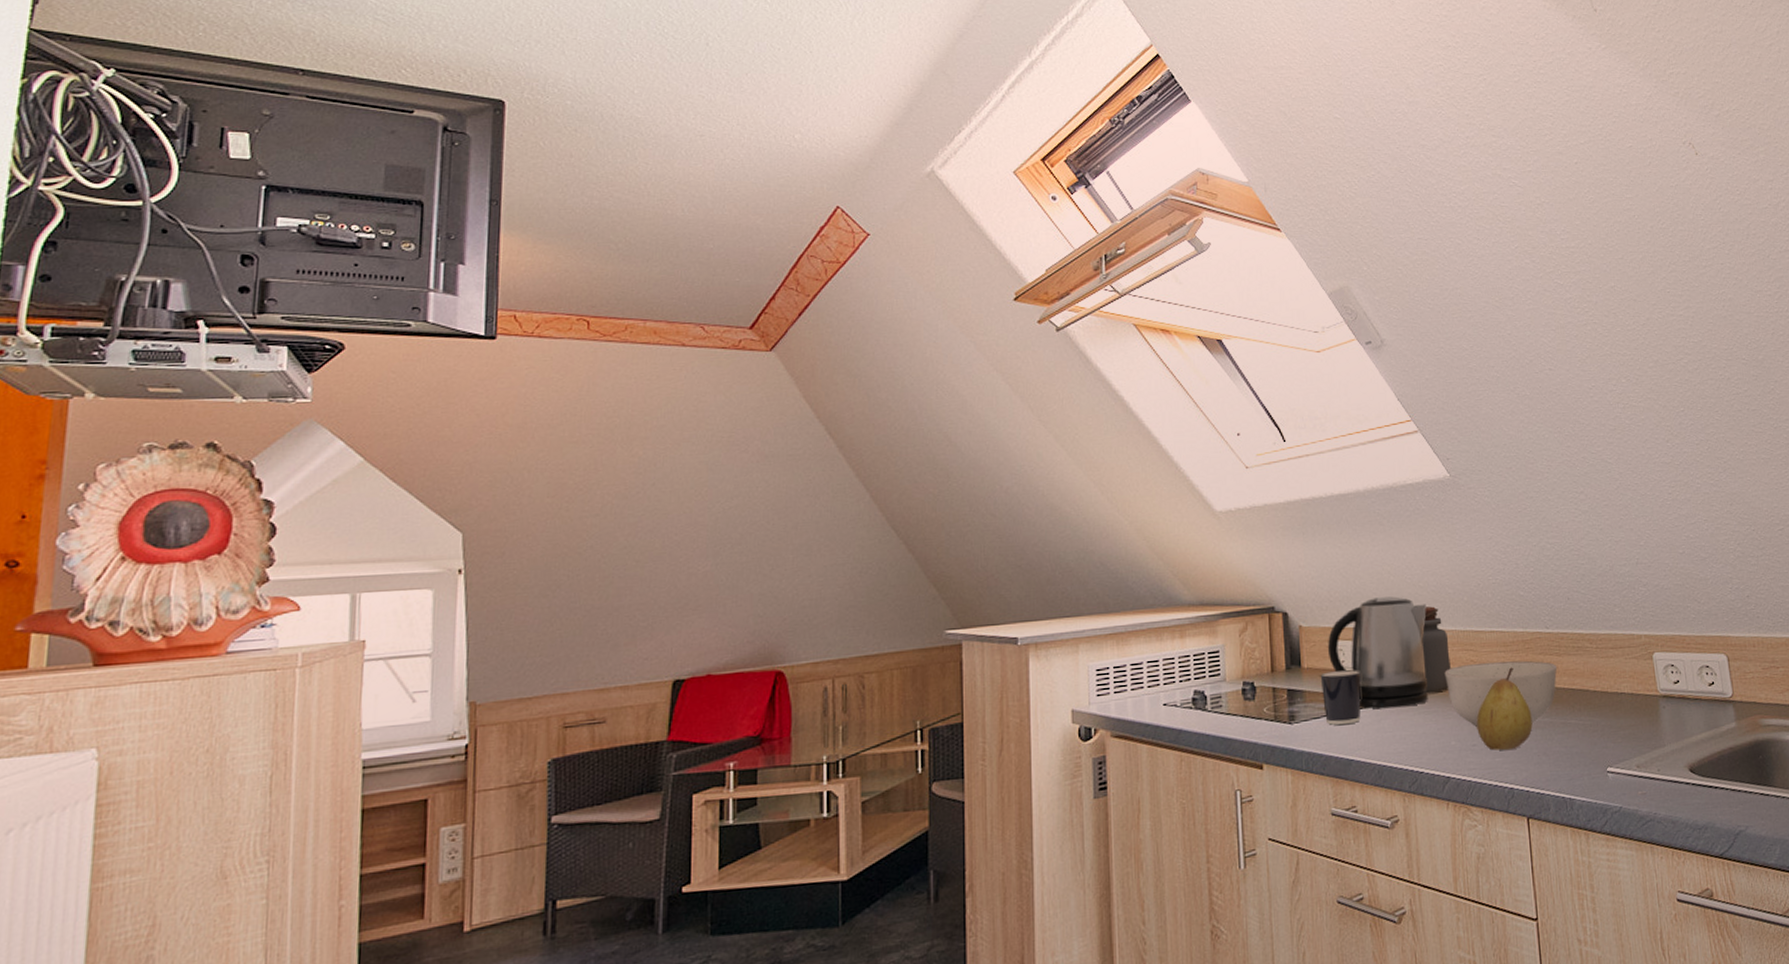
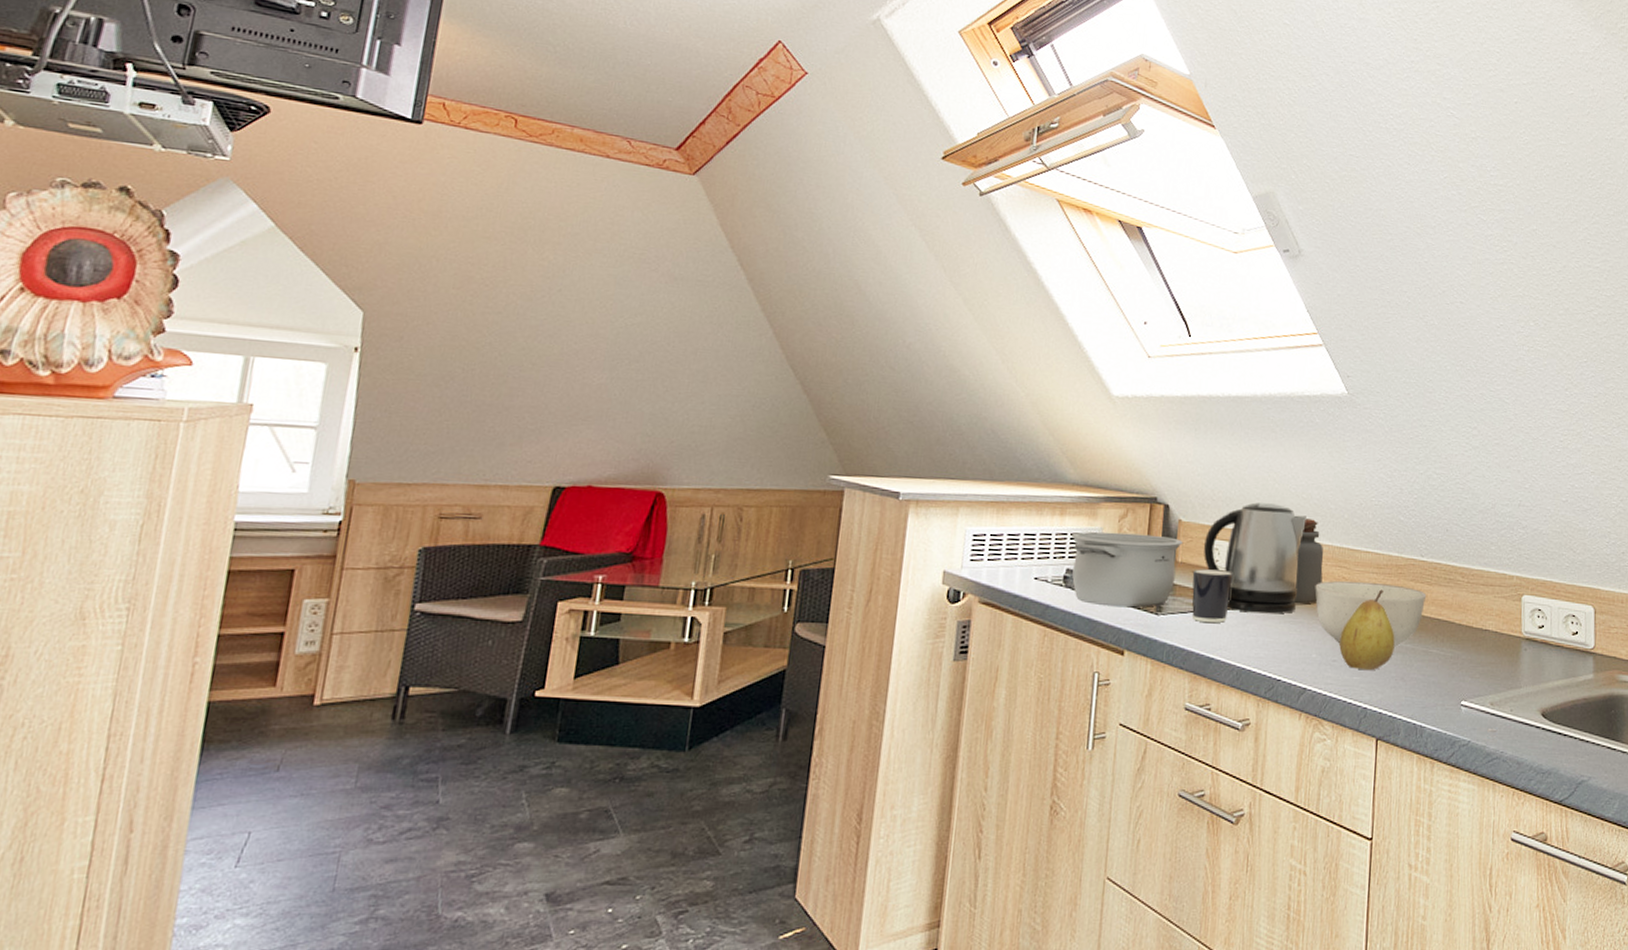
cooking pot: none [1193,644,1306,723] -> present [1070,531,1182,608]

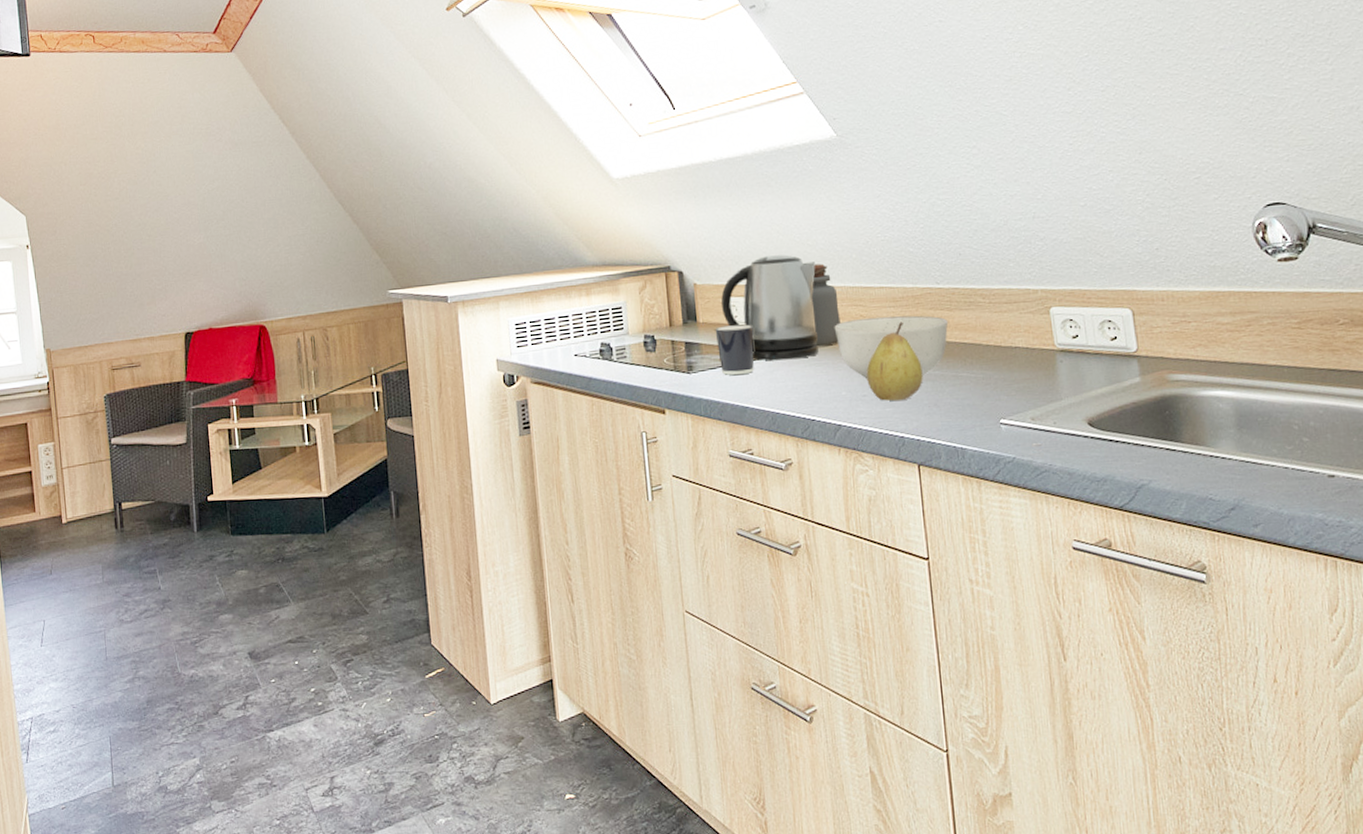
cooking pot: present [1070,531,1182,608] -> none [599,301,701,372]

